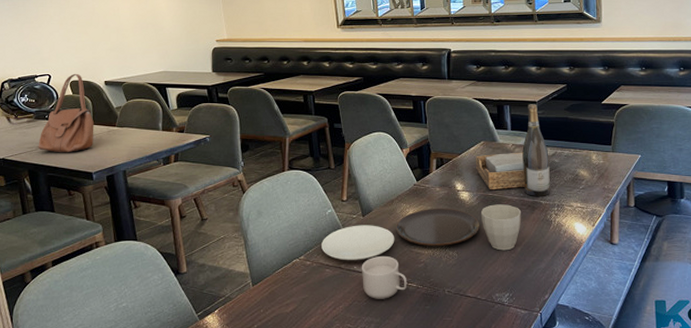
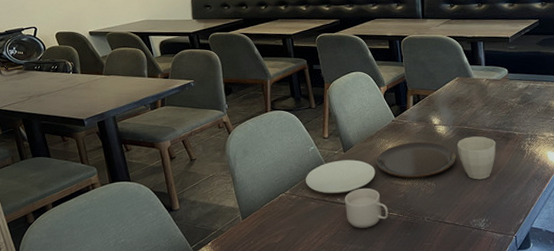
handbag: present [38,73,95,153] -> none [30,25,83,102]
napkin holder: present [475,152,526,190] -> none [450,86,500,124]
wine bottle: present [521,104,550,197] -> none [495,40,524,129]

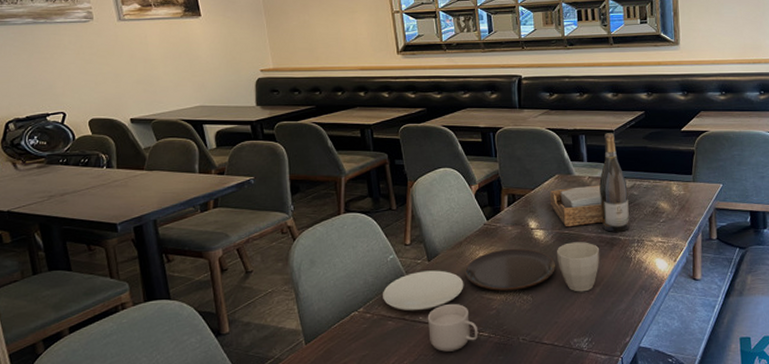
napkin holder: none [450,86,500,124] -> present [549,185,604,228]
wine bottle: none [495,40,524,129] -> present [599,133,630,233]

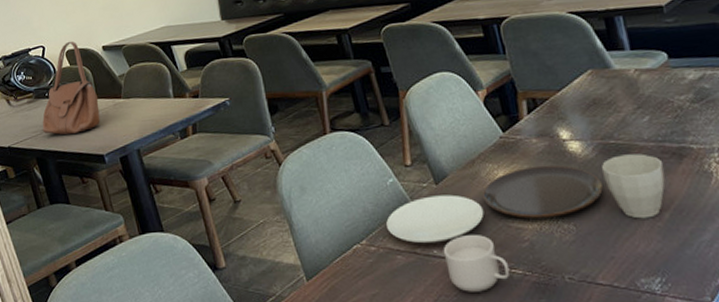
handbag: none [50,110,119,203] -> present [42,41,100,135]
napkin holder: present [549,185,604,228] -> none [582,79,664,136]
wine bottle: present [599,133,630,233] -> none [650,9,704,141]

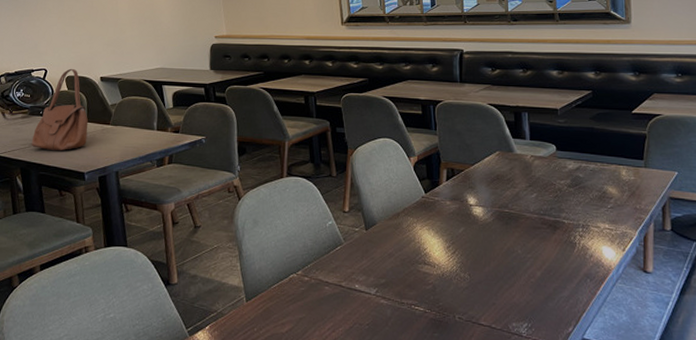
plate: present [386,194,484,244] -> none [321,239,401,279]
cup: present [443,234,510,292] -> none [363,274,414,323]
plate: present [482,165,603,219] -> none [402,223,494,267]
cup: present [601,153,666,219] -> none [495,222,542,275]

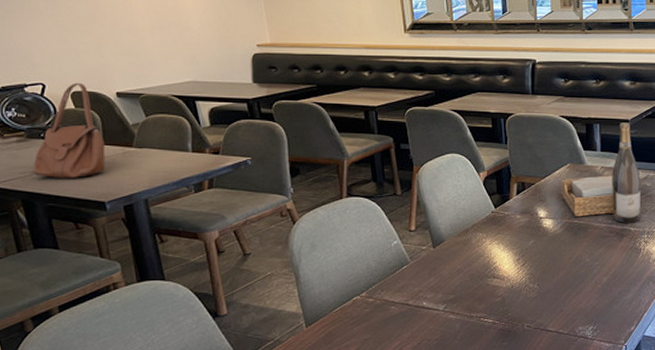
napkin holder: none [489,164,546,206] -> present [560,175,614,217]
wine bottle: none [541,111,574,216] -> present [611,122,641,224]

